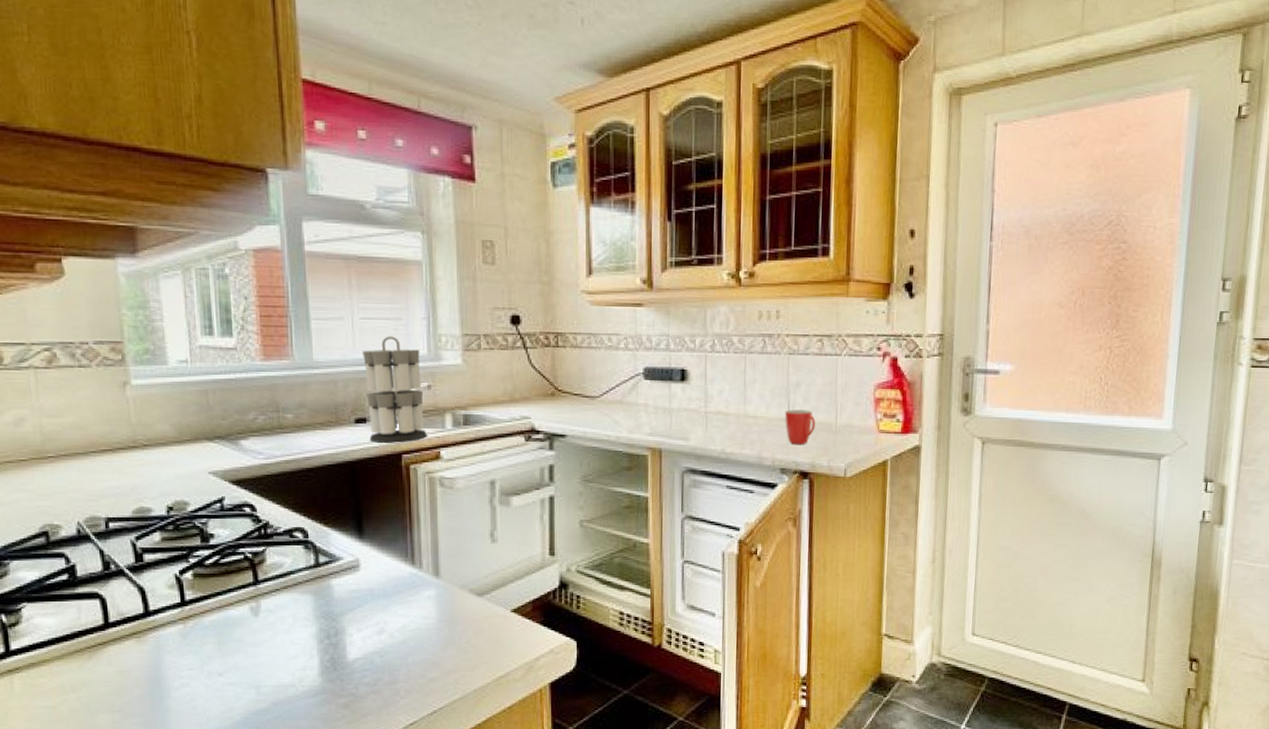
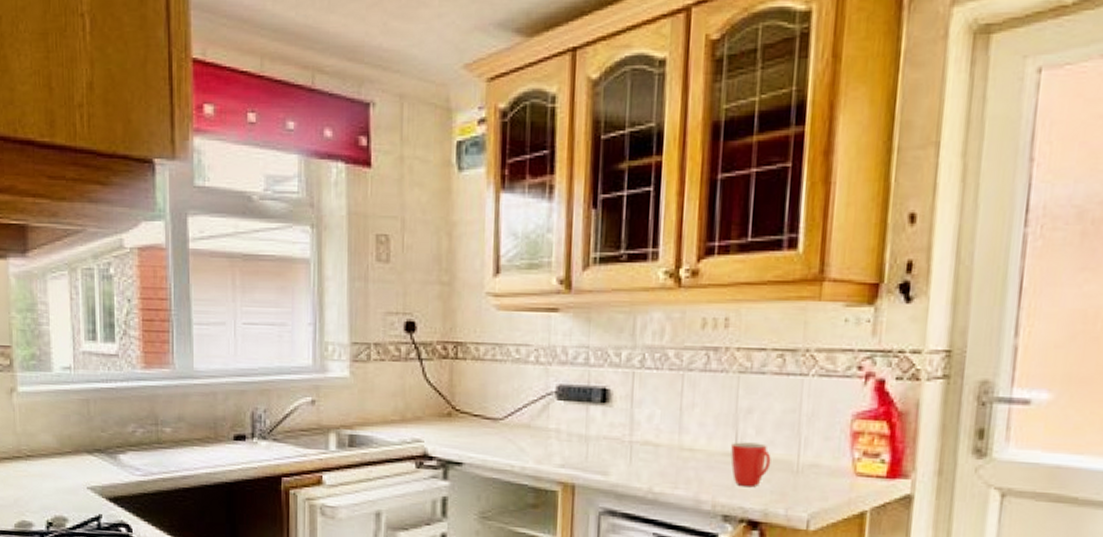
spice rack: present [363,336,427,443] -> none [245,343,309,464]

